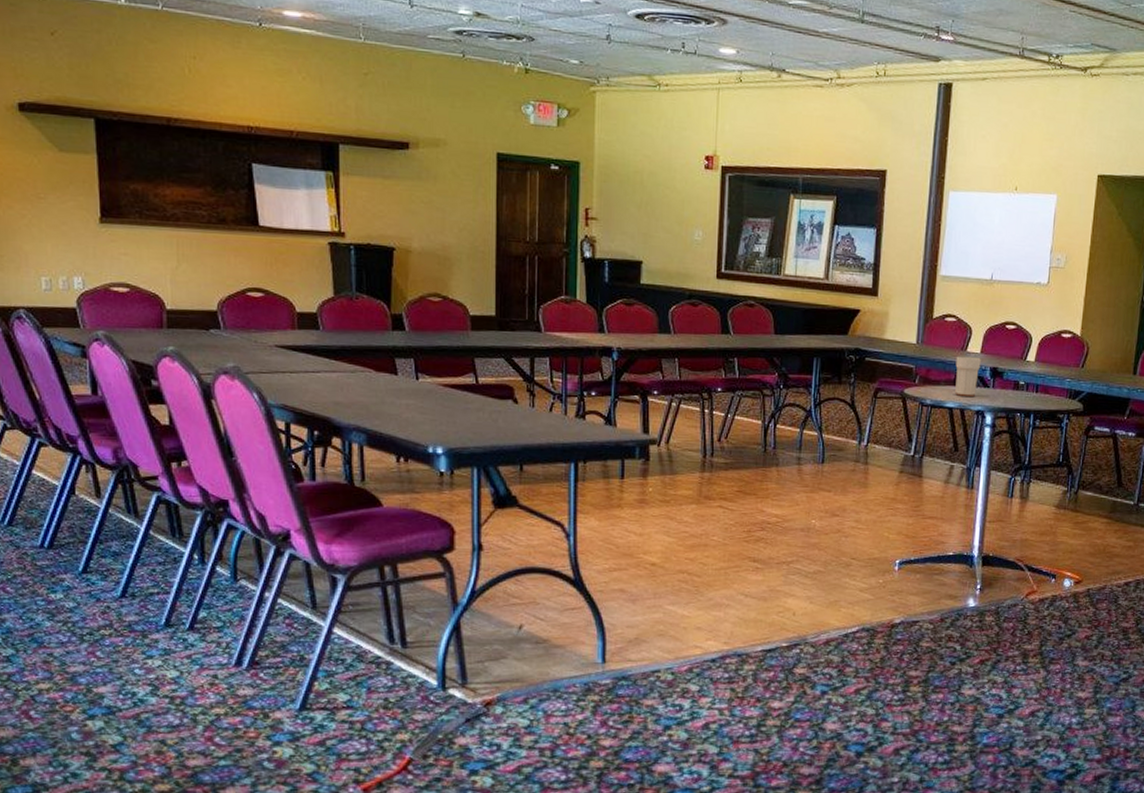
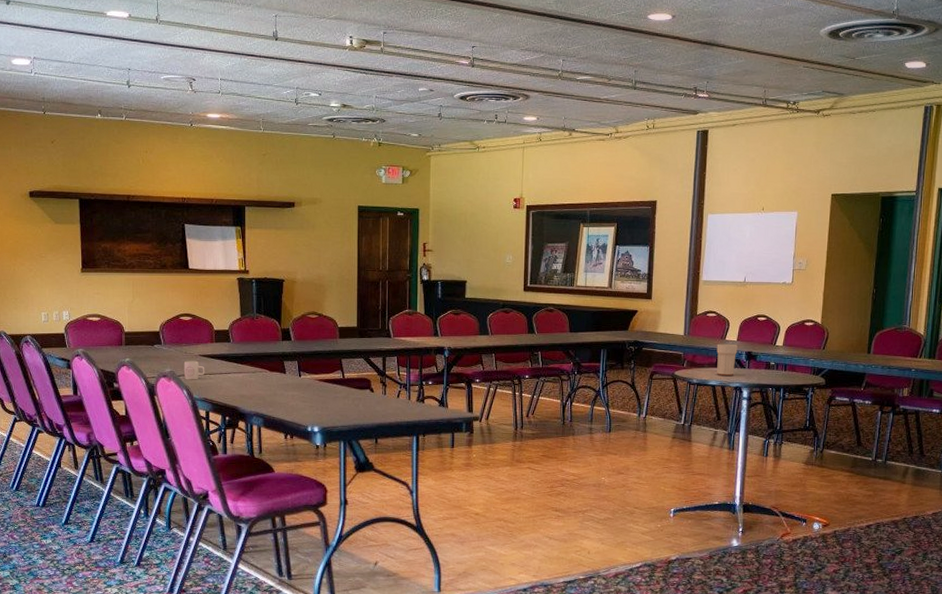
mug: none [253,352,284,381] -> present [183,360,205,381]

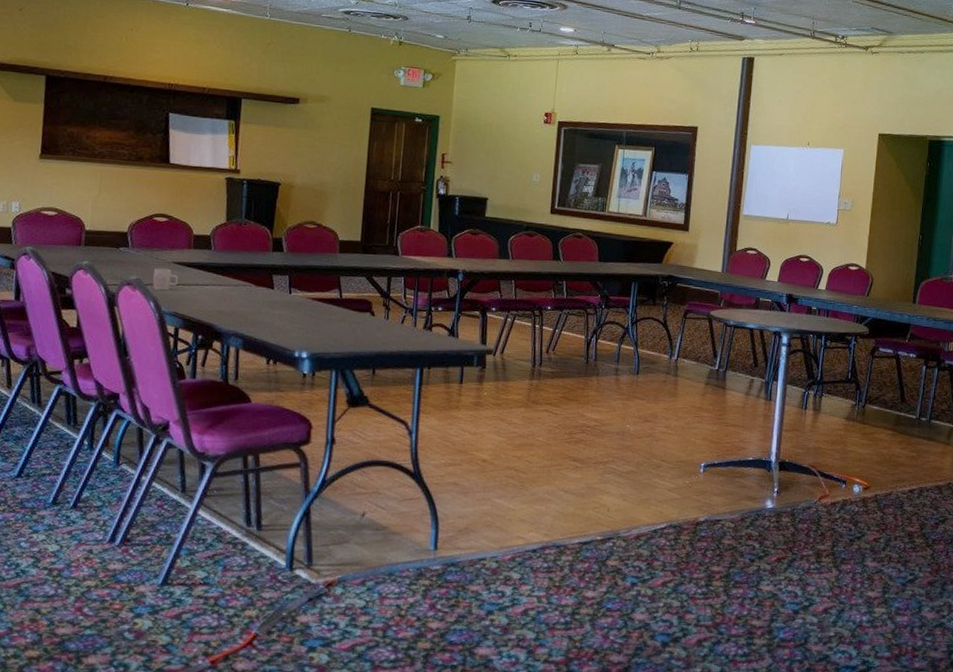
cup: present [716,343,738,377] -> none [755,283,778,320]

